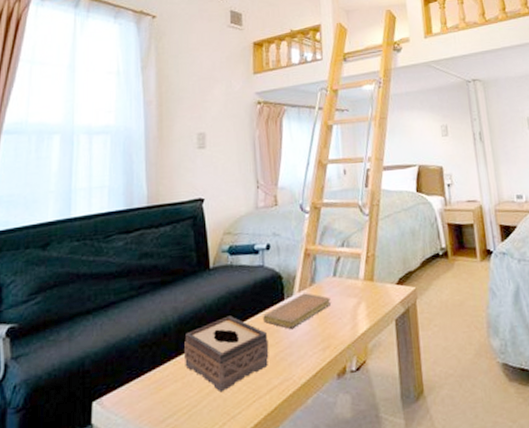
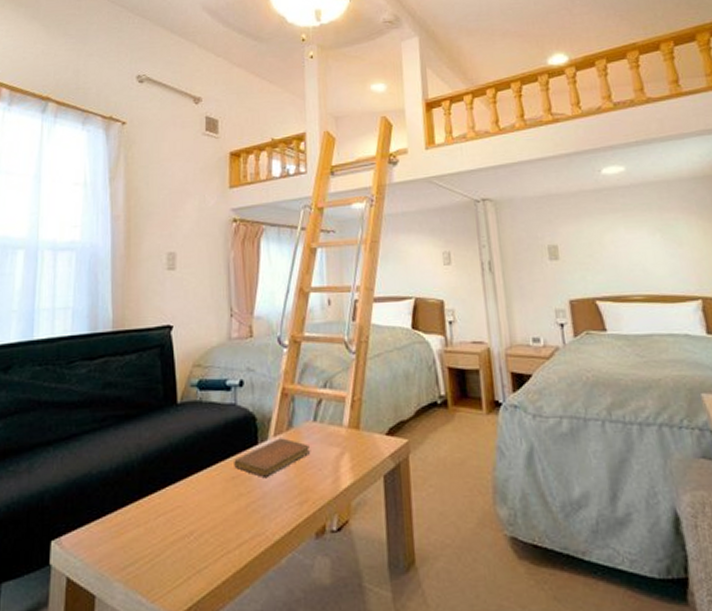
tissue box: present [183,316,269,393] -> none [147,458,240,543]

